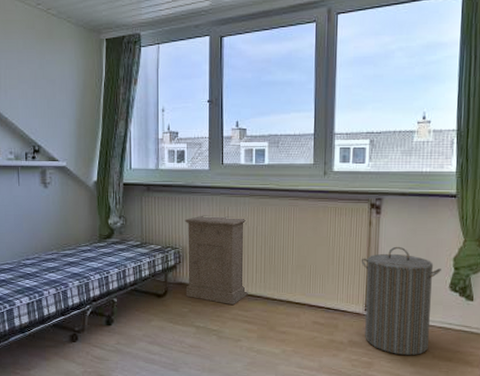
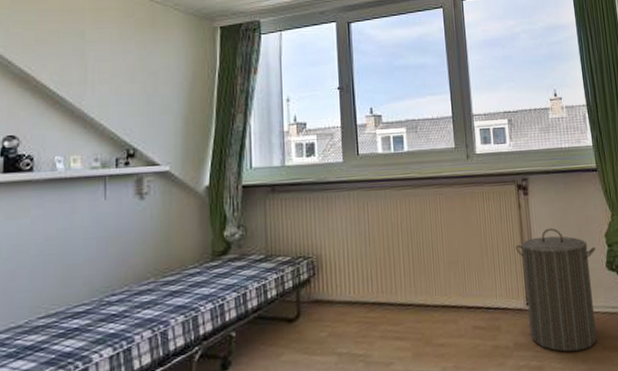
cabinet: present [184,215,248,304] -> none [317,213,397,320]

